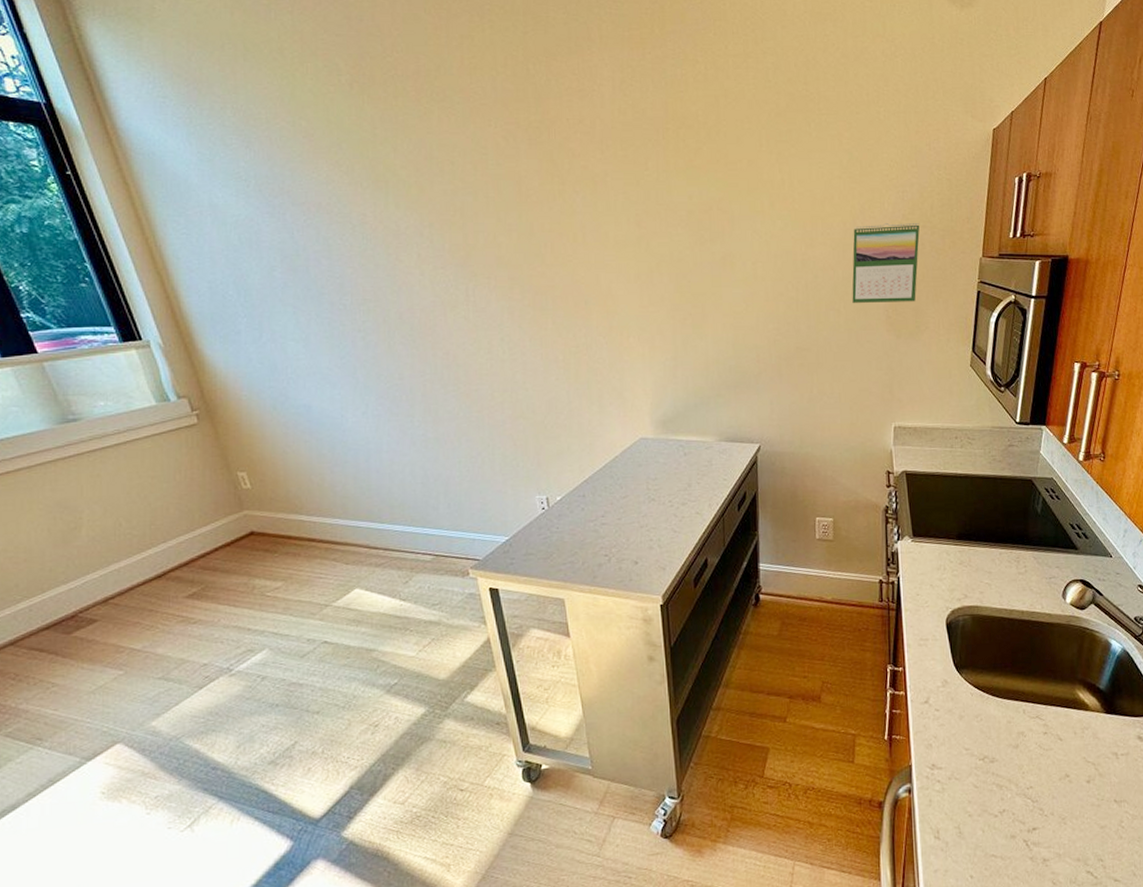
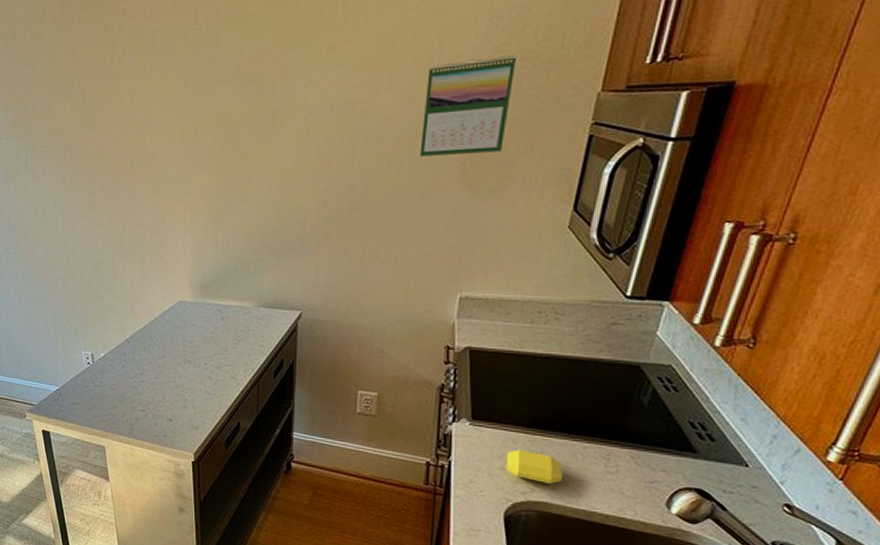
soap bar: none [942,560,987,589] -> present [505,449,563,484]

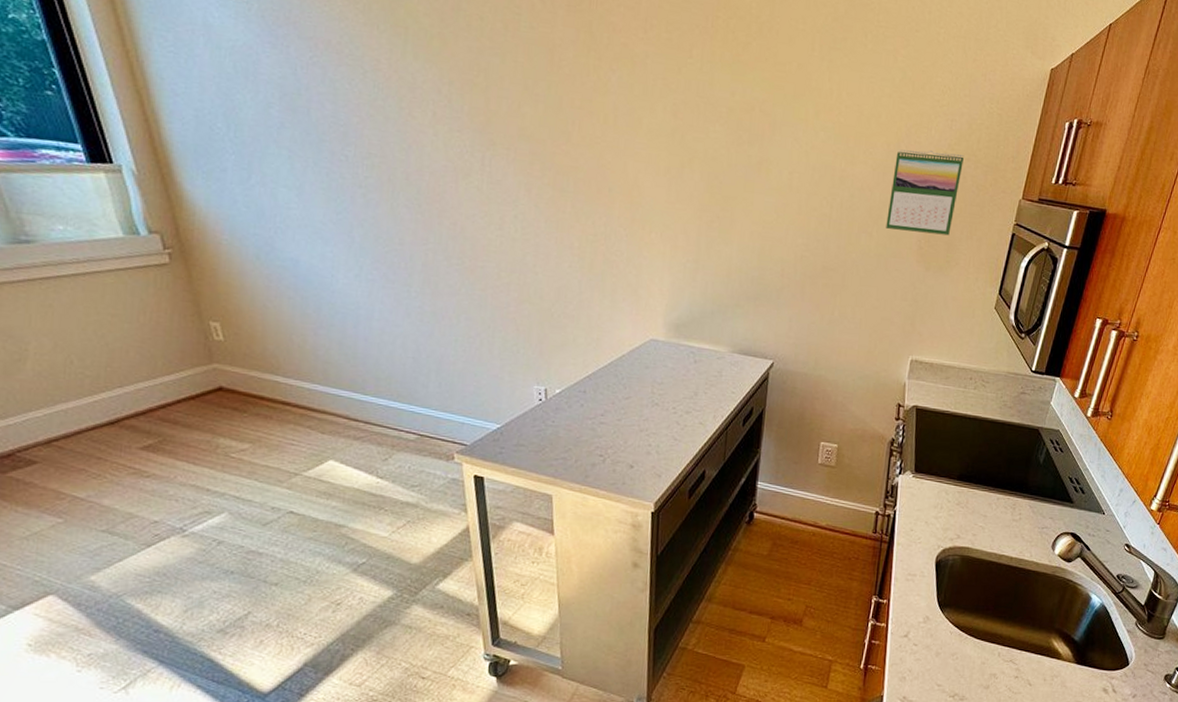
soap bar: present [505,449,563,484] -> none [939,500,982,530]

